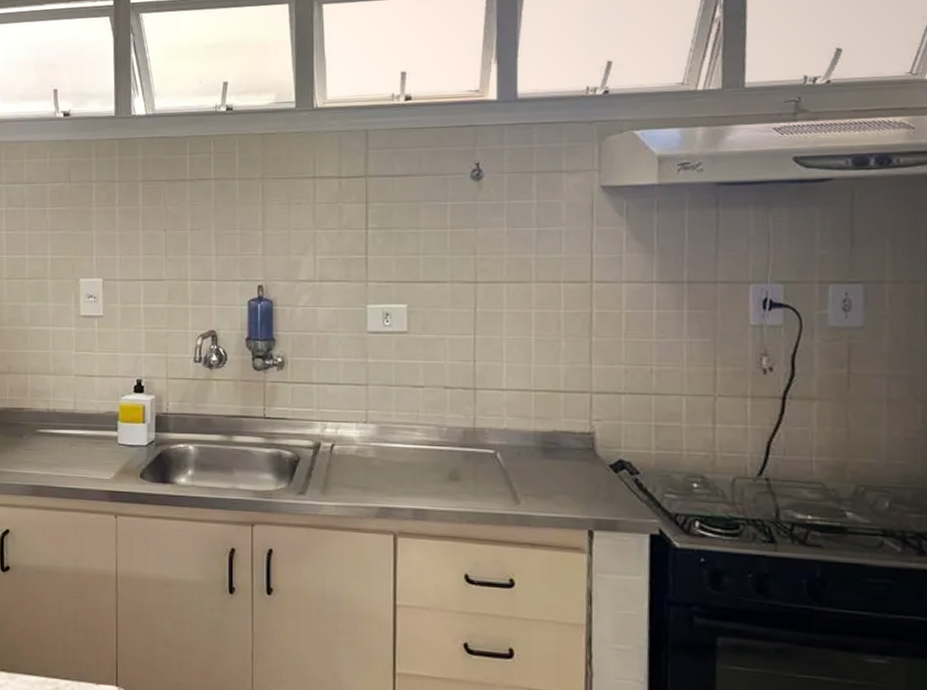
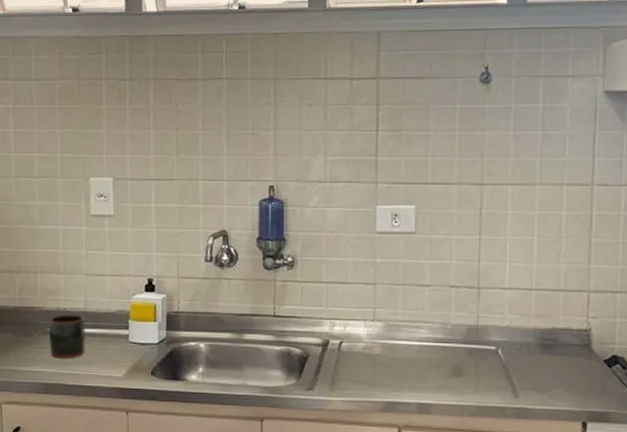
mug: none [38,415,76,460] -> present [48,314,87,358]

